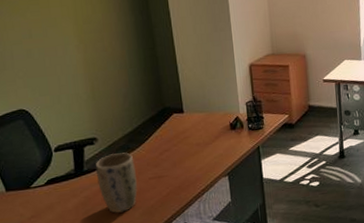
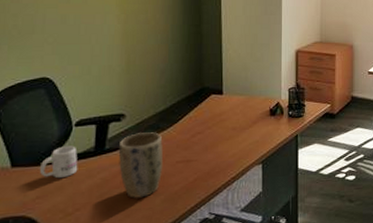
mug: none [29,169,63,199] -> present [39,146,78,179]

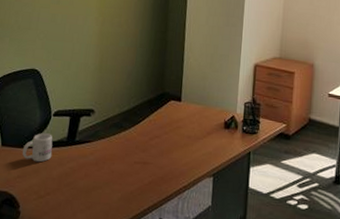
plant pot: present [118,132,164,199] -> none [85,129,125,192]

